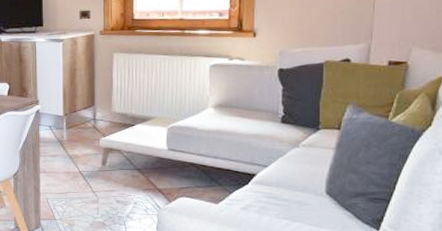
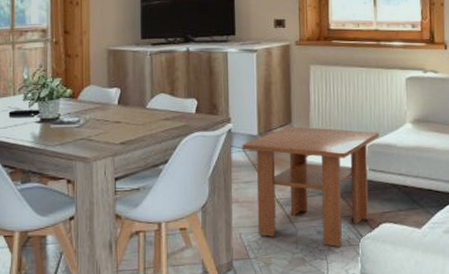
coffee table: none [49,109,180,215] -> present [242,126,379,247]

